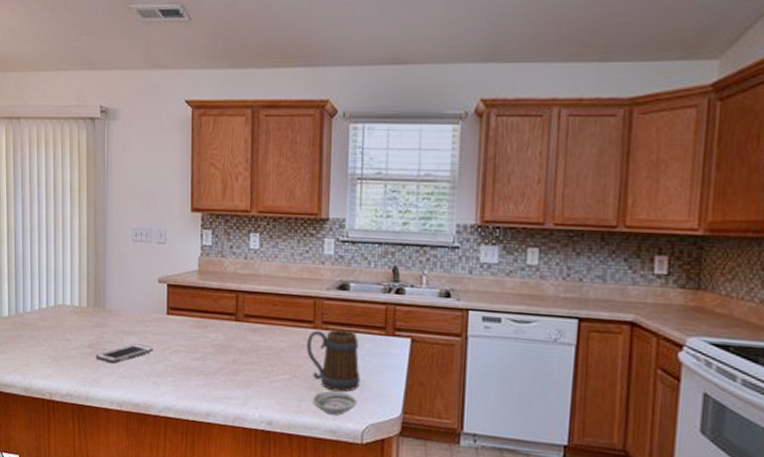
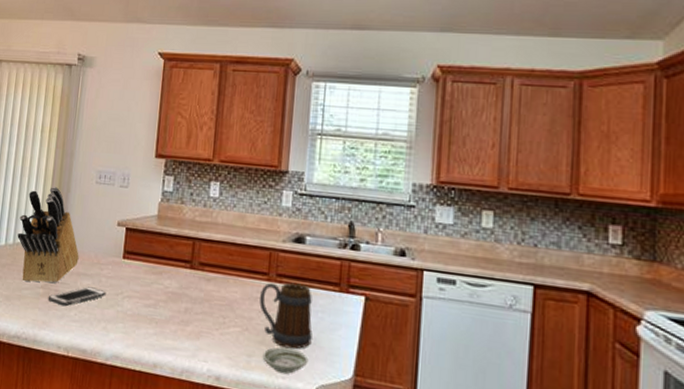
knife block: none [58,246,123,343] -> present [17,186,79,283]

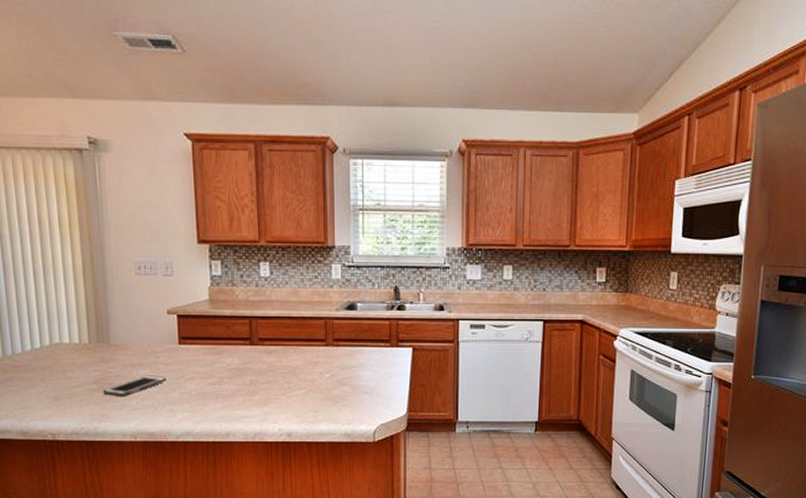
knife block: present [17,186,79,283] -> none [52,281,131,380]
mug: present [259,282,313,350] -> none [320,344,370,400]
saucer: present [262,346,309,374] -> none [328,400,369,420]

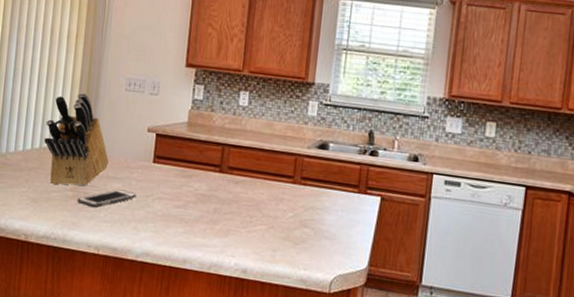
knife block: none [52,281,131,380] -> present [44,92,109,186]

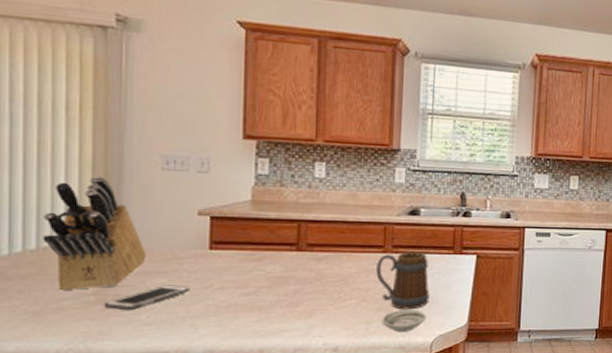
mug: none [284,185,334,244] -> present [376,251,430,310]
saucer: none [286,242,329,266] -> present [381,310,427,332]

